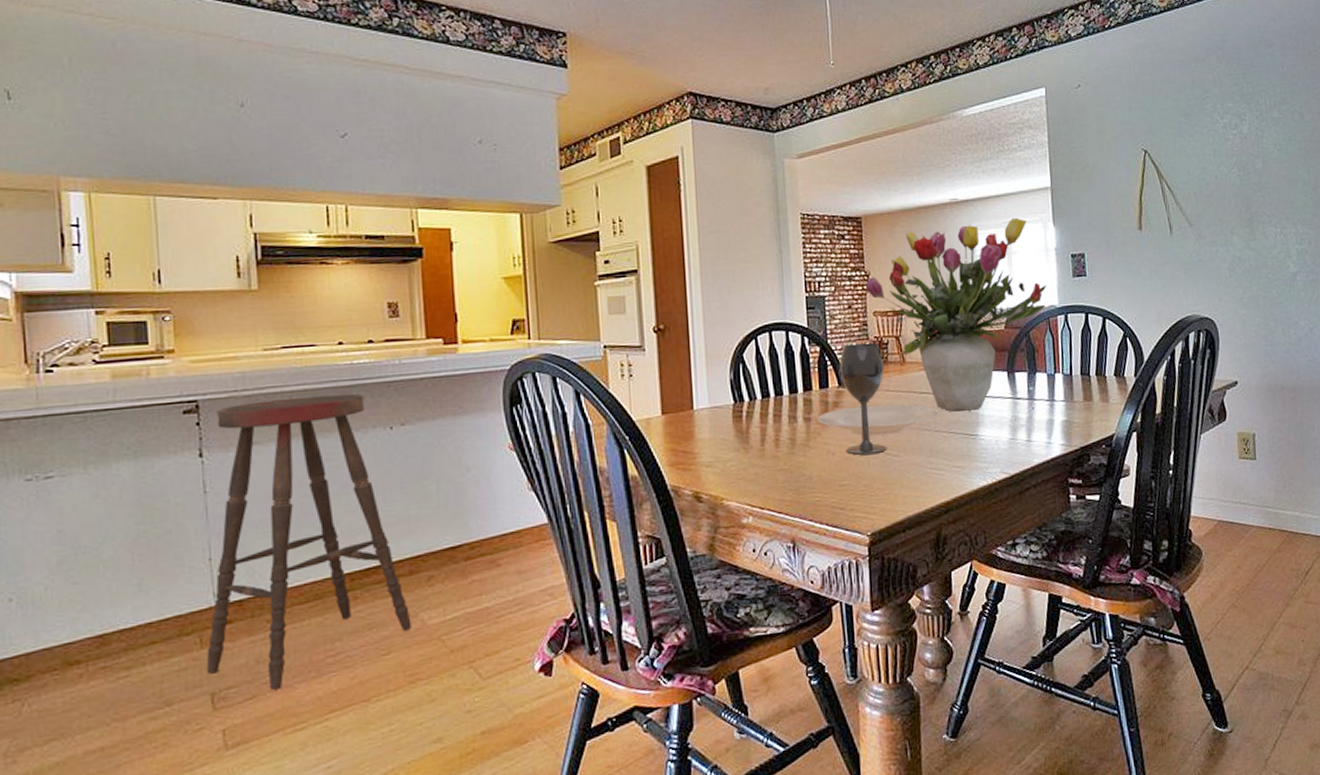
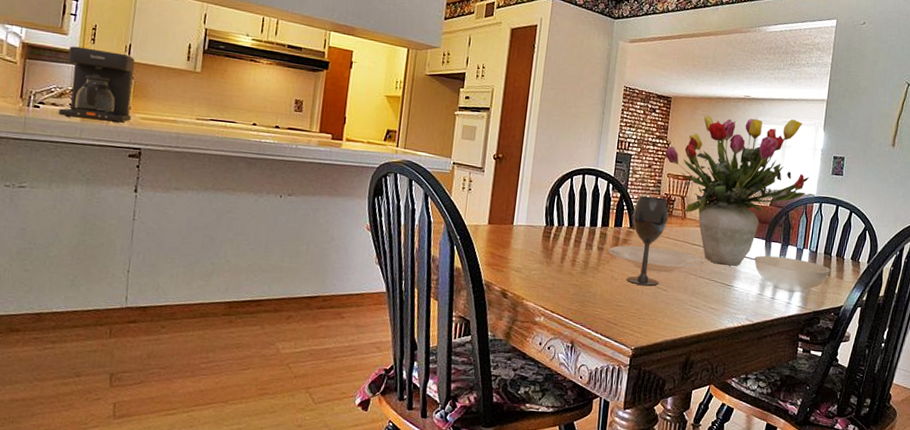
coffee maker: none [78,283,177,377] -> present [58,46,135,123]
bar stool: present [206,393,412,690] -> none [110,157,269,380]
bowl: none [998,387,1092,430] -> present [754,255,830,293]

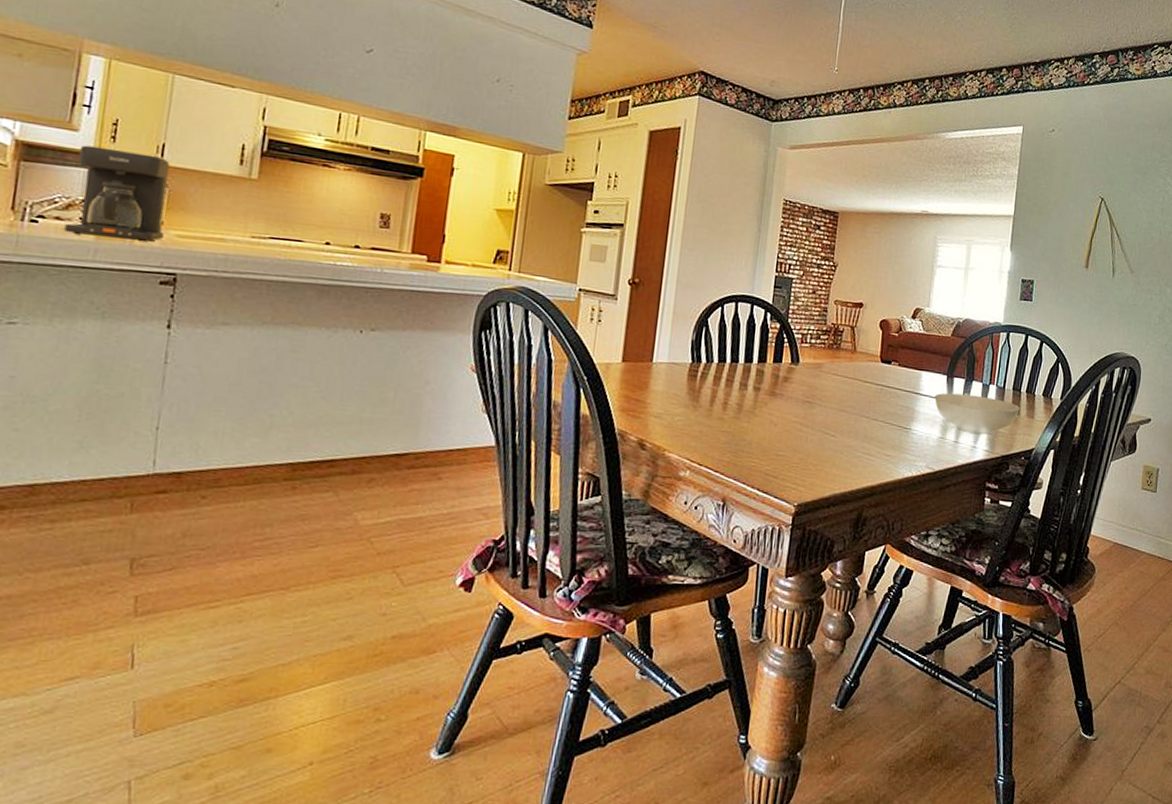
plate: present [608,245,704,273] -> none [765,384,878,416]
wine glass: present [627,195,669,286] -> none [788,326,837,431]
flower arrangement: present [665,115,809,266] -> none [832,233,995,406]

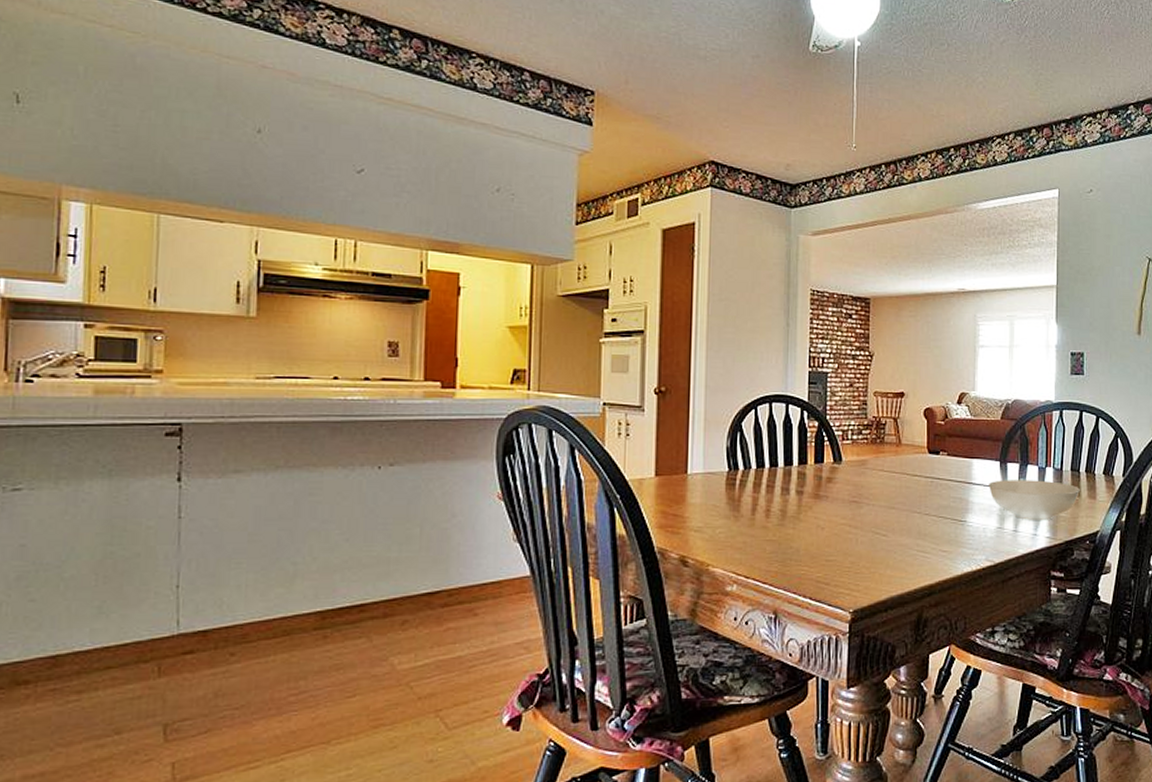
coffee maker: present [64,145,170,241] -> none [61,296,164,392]

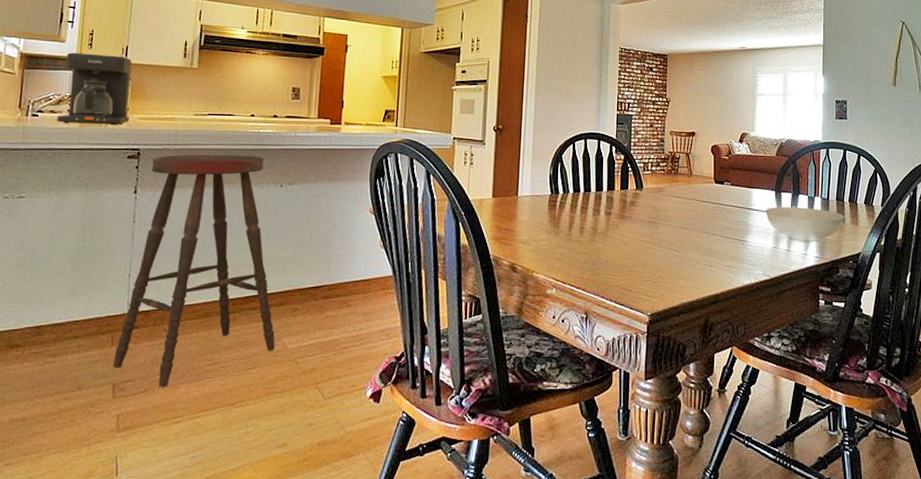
coffee maker: none [61,296,164,392] -> present [57,52,132,125]
bar stool: none [161,428,381,725] -> present [112,154,275,387]

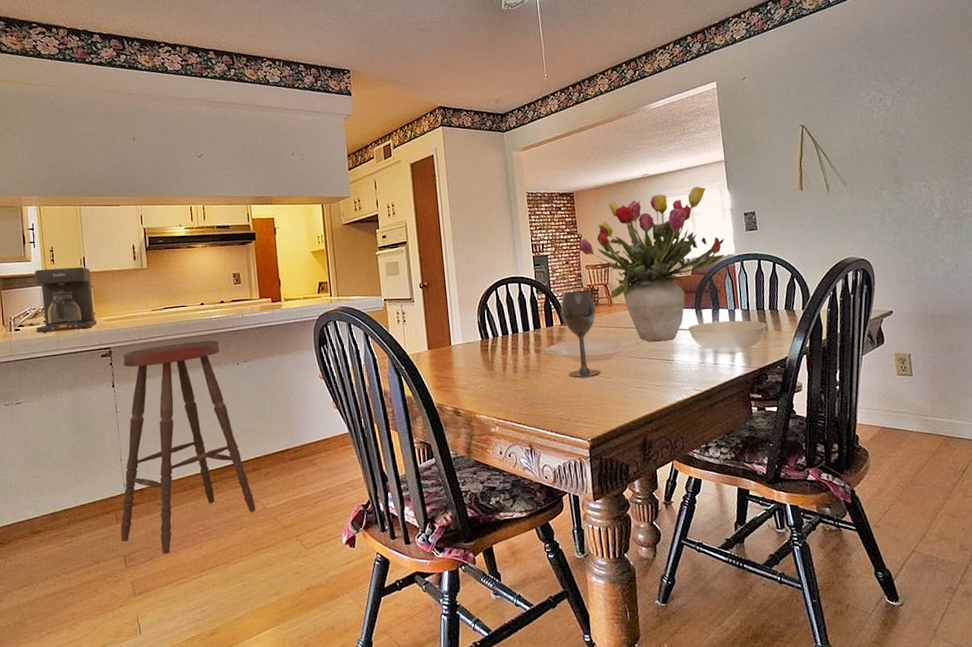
plate: none [616,207,715,233] -> present [545,337,640,363]
wine glass: none [637,155,675,247] -> present [561,289,601,378]
flower arrangement: none [666,66,813,220] -> present [579,186,725,342]

